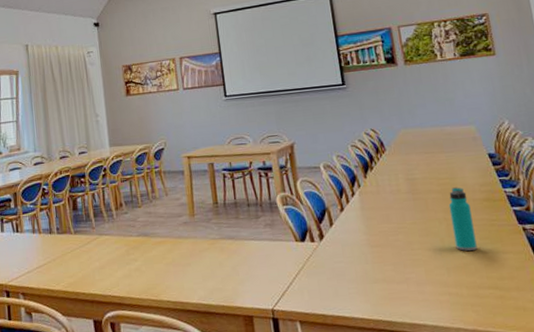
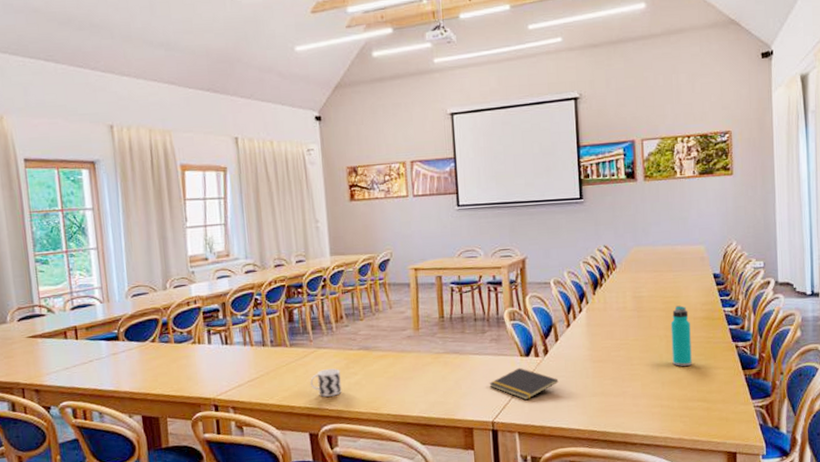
cup: none [93,255,123,283] -> present [310,368,342,397]
notepad: none [266,253,337,287] -> present [489,367,559,401]

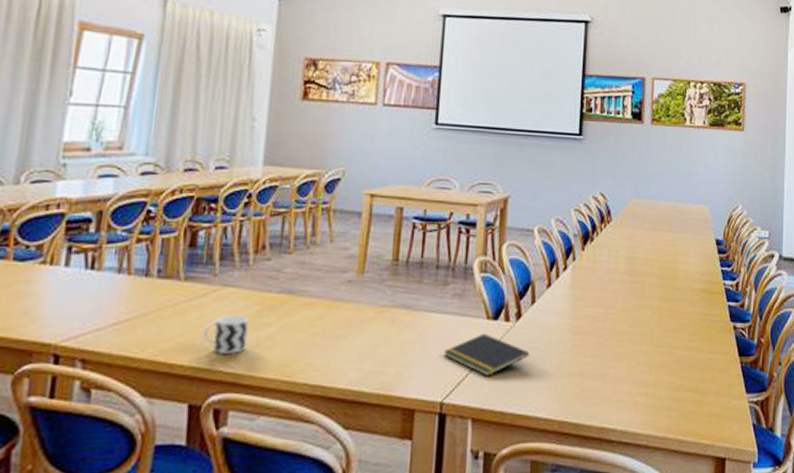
water bottle: present [670,305,692,367] -> none [663,273,687,347]

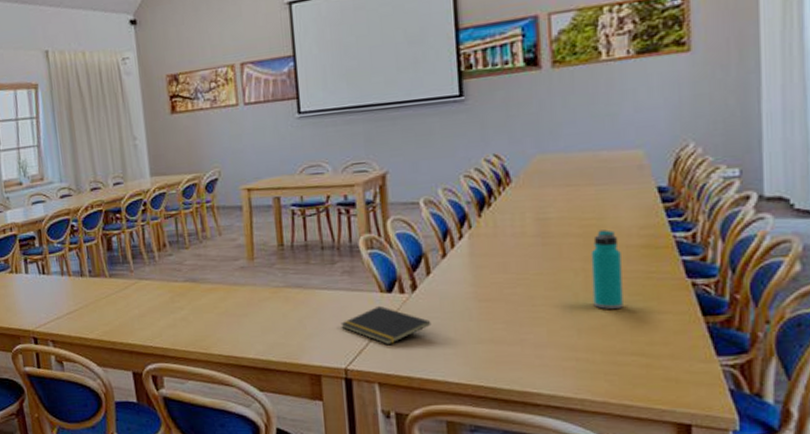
cup: present [203,316,249,354] -> none [132,302,167,333]
water bottle: none [663,273,687,347] -> present [591,230,623,309]

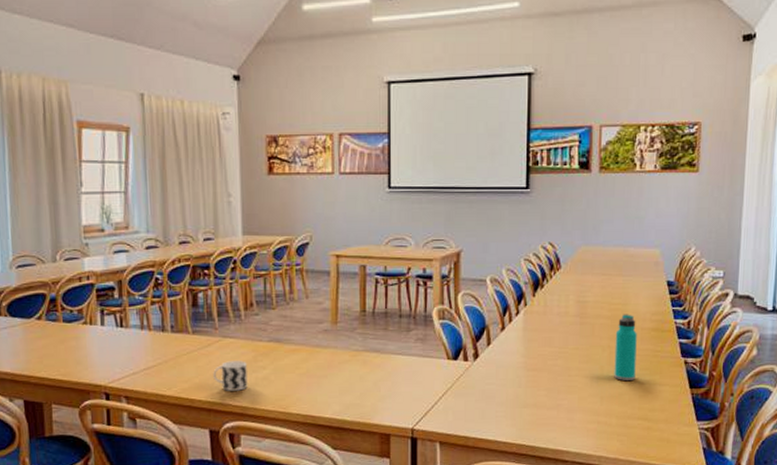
cup: none [132,302,167,333] -> present [213,361,248,391]
notepad: present [340,305,432,346] -> none [411,371,488,408]

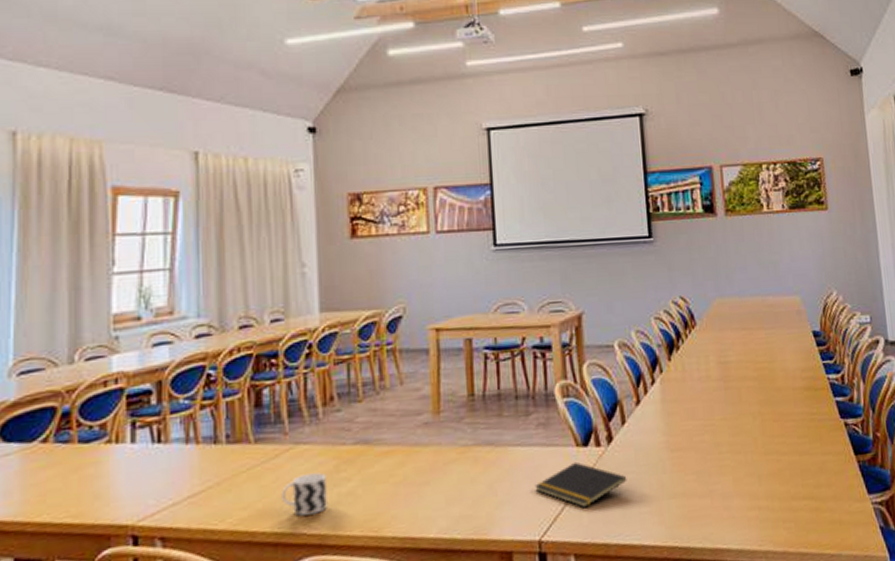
notepad: none [411,371,488,408] -> present [535,461,627,508]
water bottle: present [614,314,637,380] -> none [765,372,794,453]

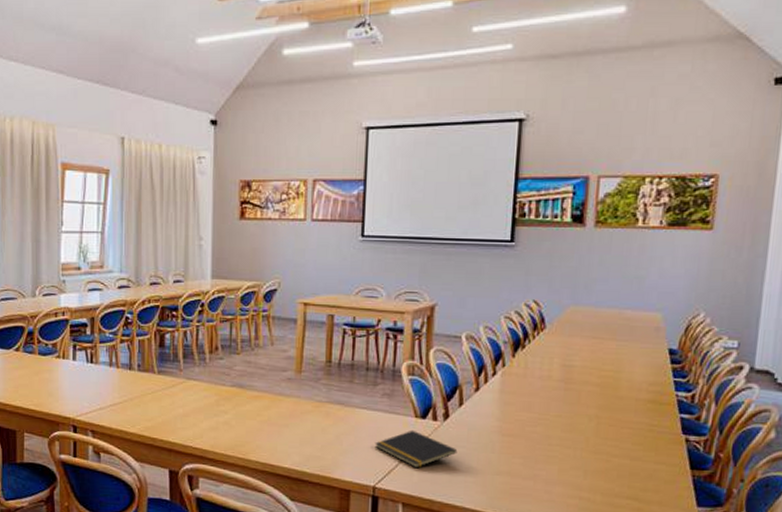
cup: present [282,472,327,516] -> none [176,403,209,434]

